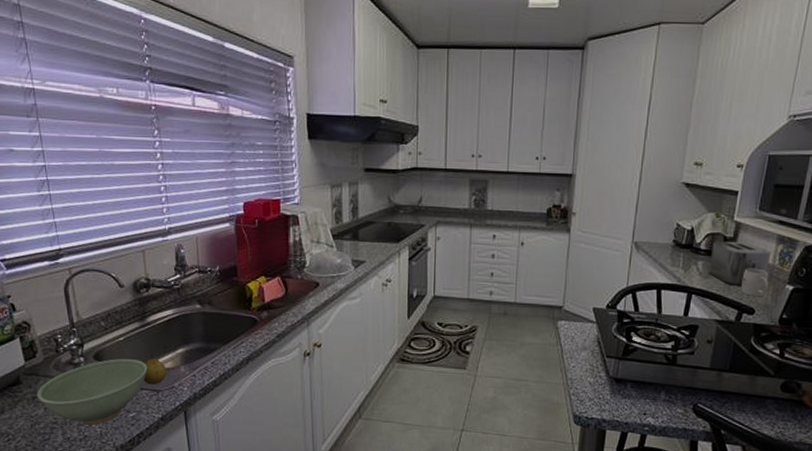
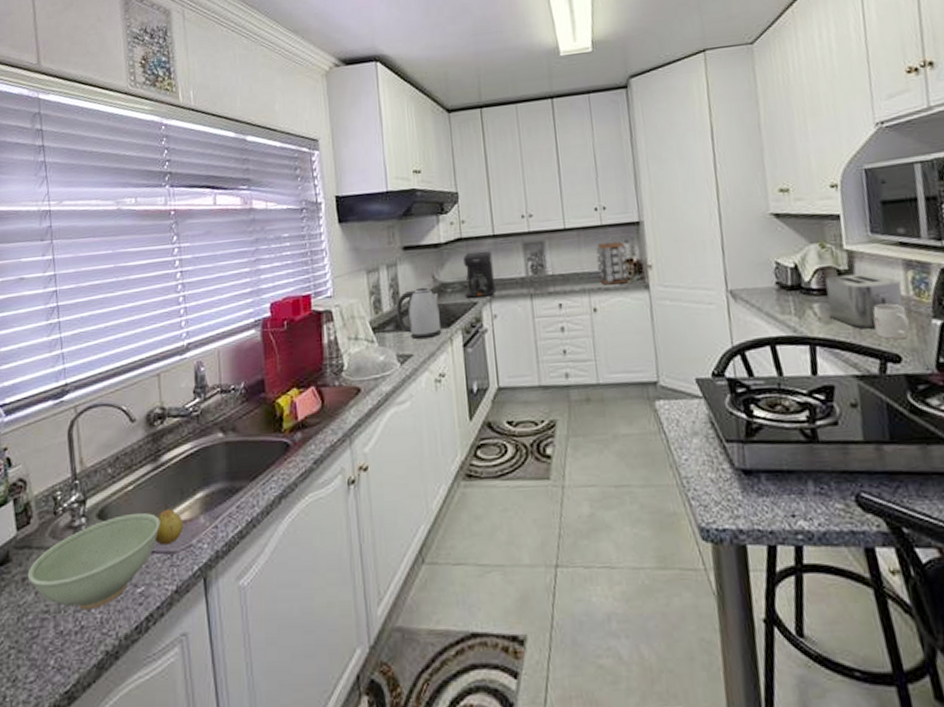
kettle: none [355,206,392,250] -> present [396,287,442,340]
coffee maker: none [415,181,442,221] -> present [463,250,496,298]
spice rack: none [529,185,557,225] -> present [596,238,629,285]

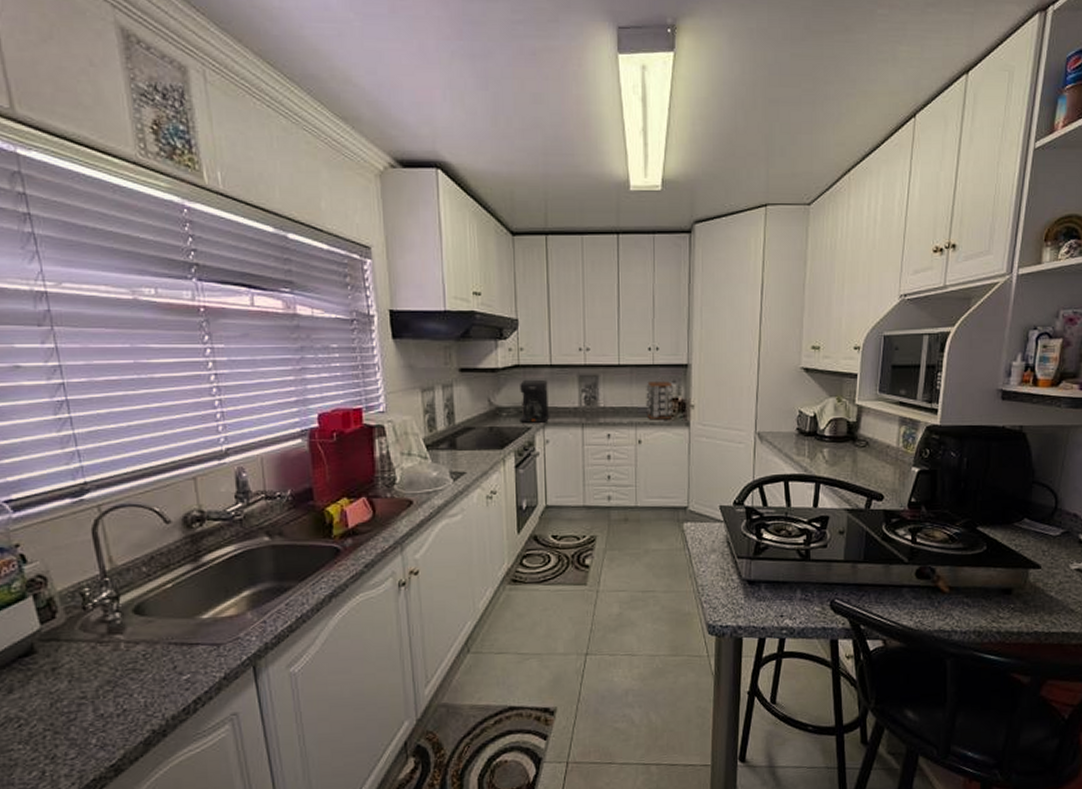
bowl: present [27,512,160,611] -> none [57,608,204,696]
fruit: present [154,502,184,545] -> none [199,599,230,638]
kettle: present [396,287,442,340] -> none [451,409,495,459]
toaster: present [825,273,904,329] -> none [835,425,894,472]
mug: present [872,303,910,340] -> none [868,452,894,482]

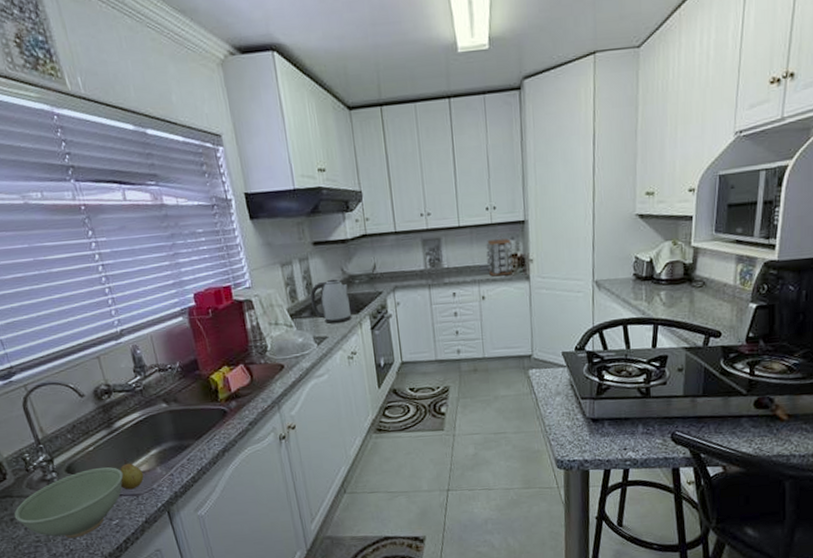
bowl: none [57,608,204,696] -> present [14,467,124,539]
fruit: none [199,599,230,638] -> present [119,458,144,490]
kettle: none [451,409,495,459] -> present [310,279,352,324]
coffee maker: present [519,379,550,423] -> none [369,246,399,288]

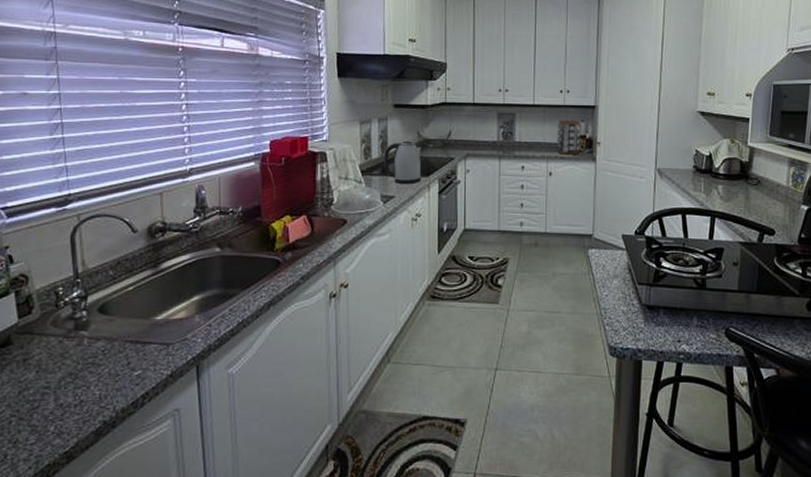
bowl: present [14,467,124,539] -> none [28,309,158,388]
fruit: present [119,458,144,490] -> none [152,302,180,338]

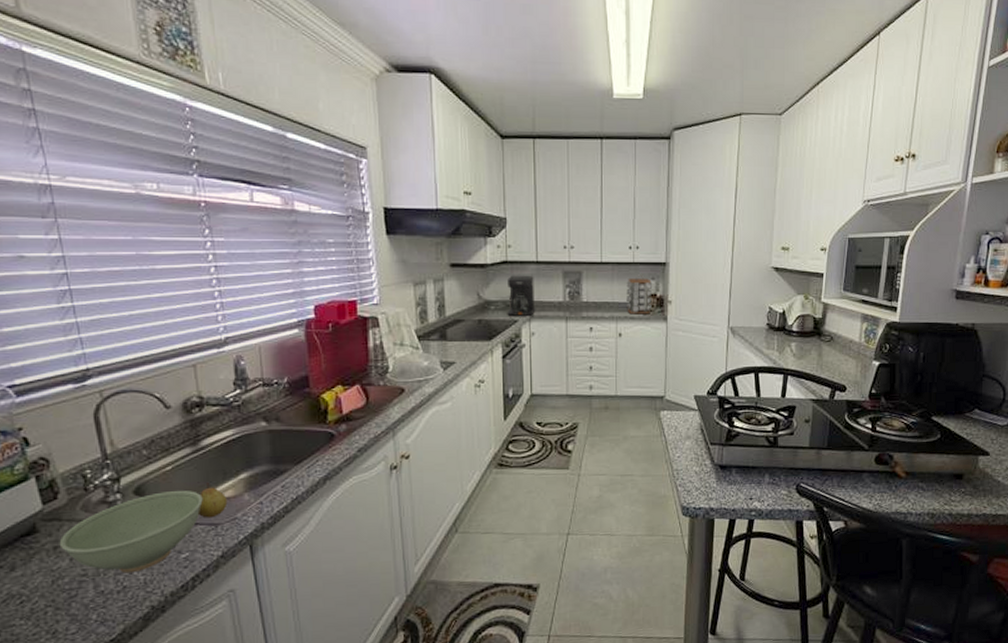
bowl: none [28,309,158,388] -> present [59,490,203,573]
fruit: none [152,302,180,338] -> present [197,481,228,518]
kettle: present [384,141,422,185] -> none [442,303,484,350]
coffee maker: none [444,115,471,154] -> present [507,275,536,316]

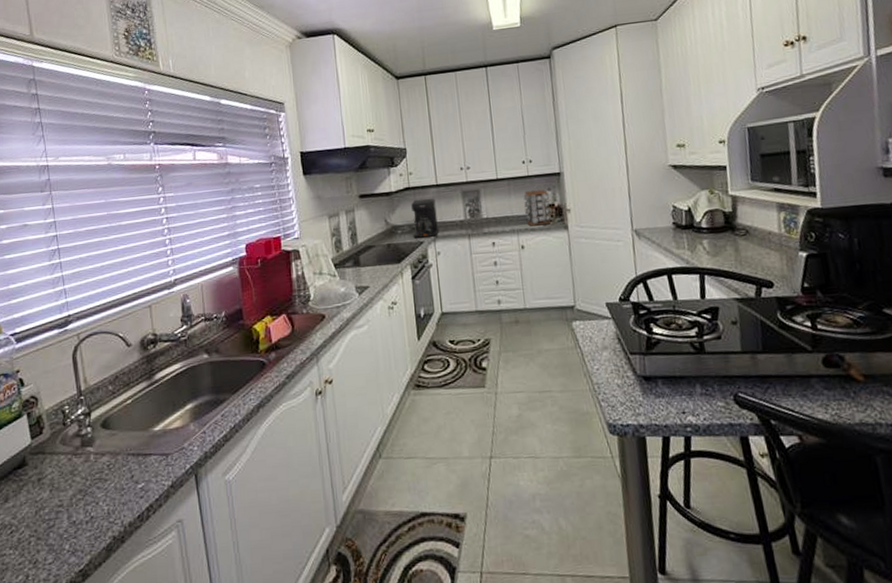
bowl: present [59,490,203,573] -> none [42,422,156,504]
fruit: present [197,481,228,518] -> none [151,413,176,449]

